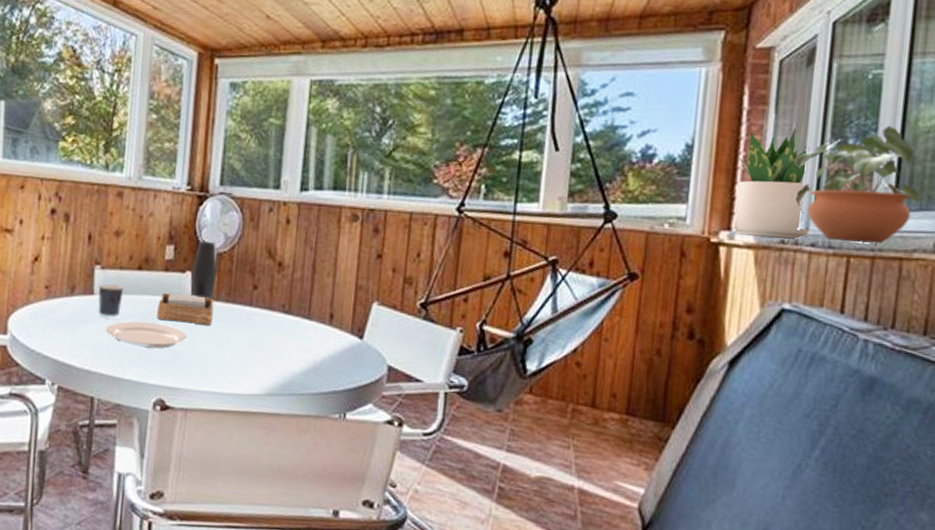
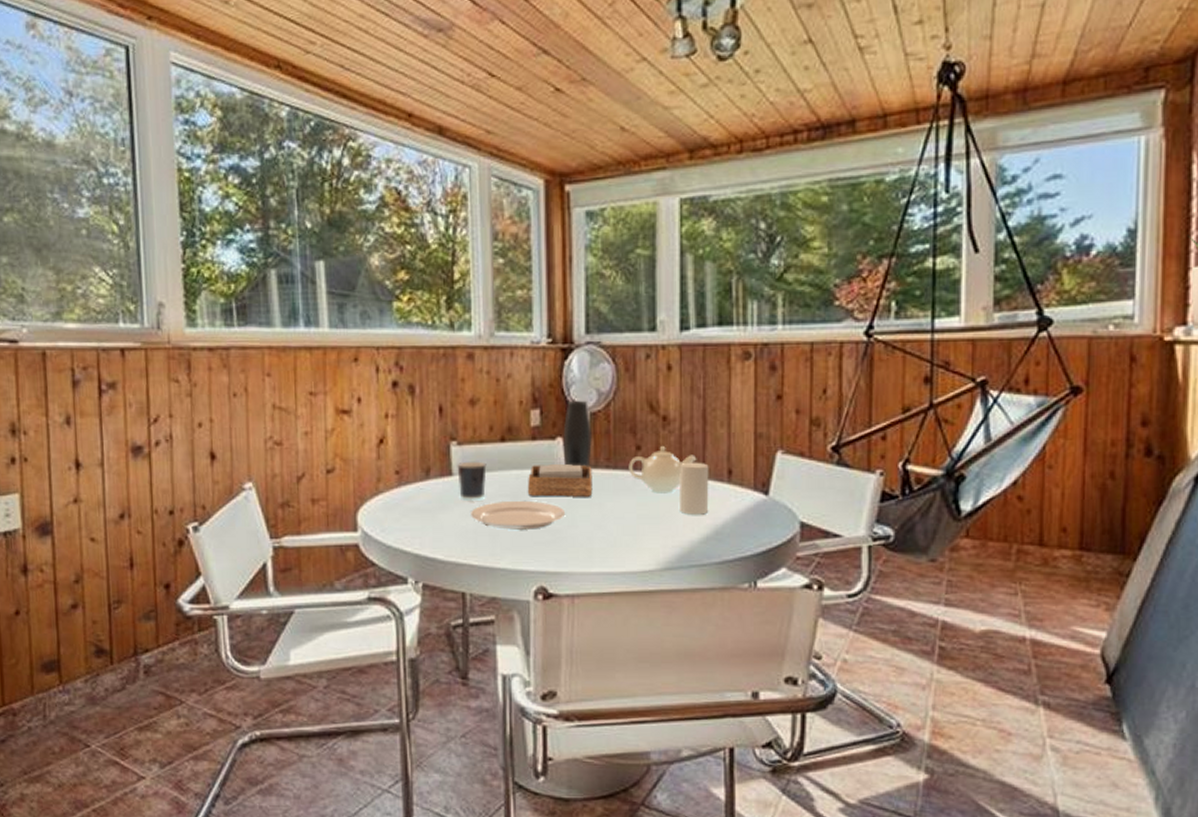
teapot: none [245,287,305,329] -> present [628,445,697,494]
cup: none [286,303,314,352] -> present [680,462,709,516]

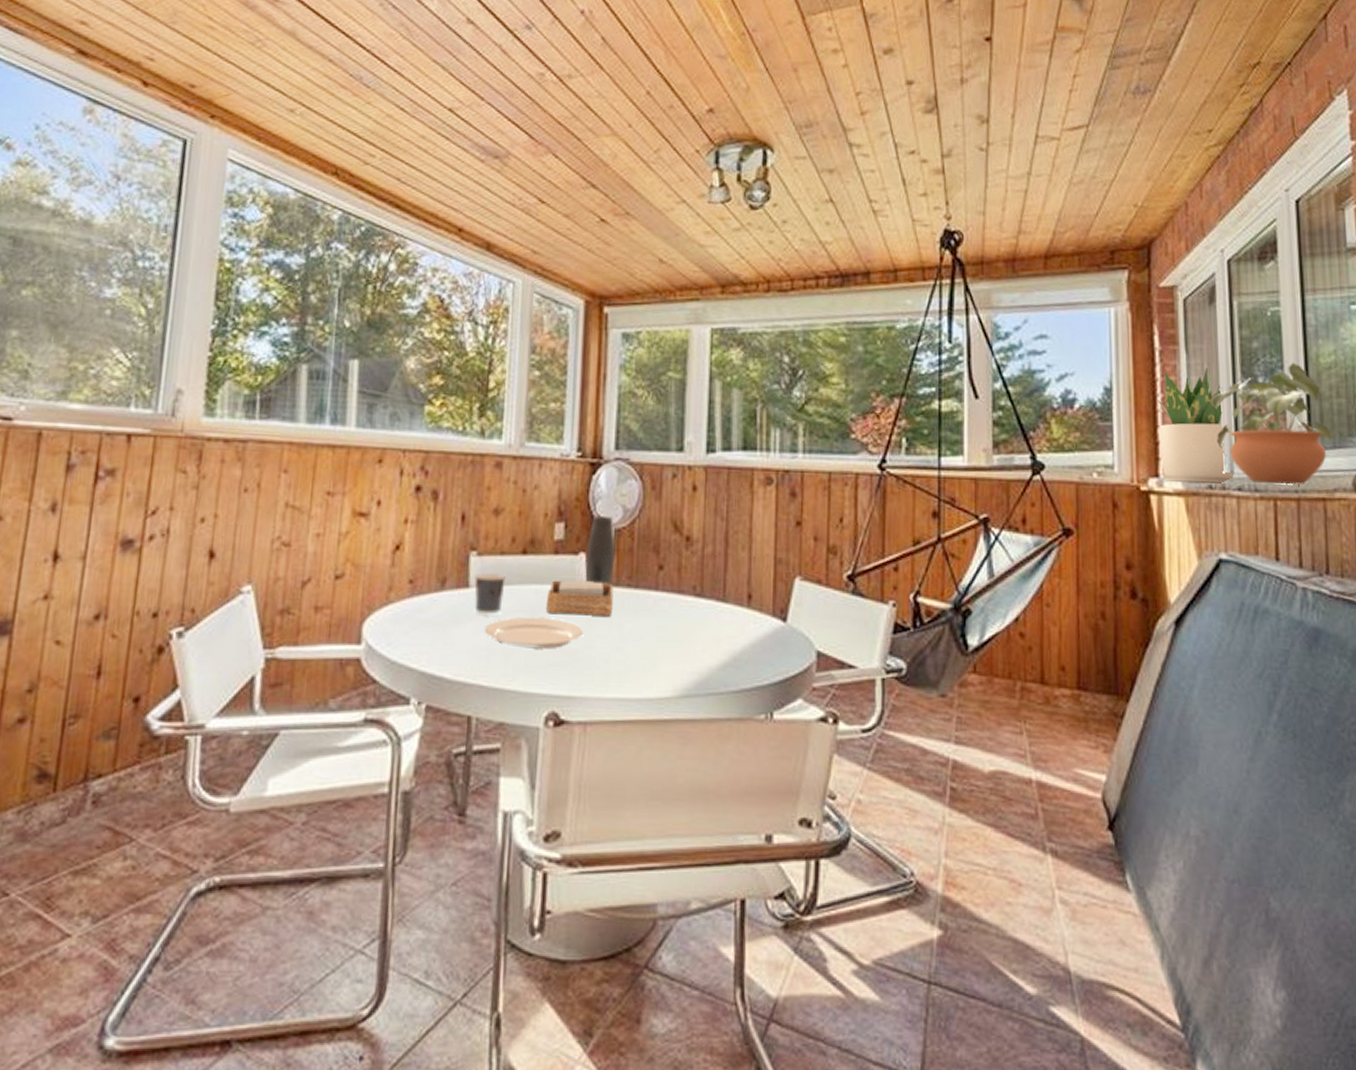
teapot: present [628,445,697,494] -> none [650,565,718,616]
cup: present [680,462,709,516] -> none [699,584,729,641]

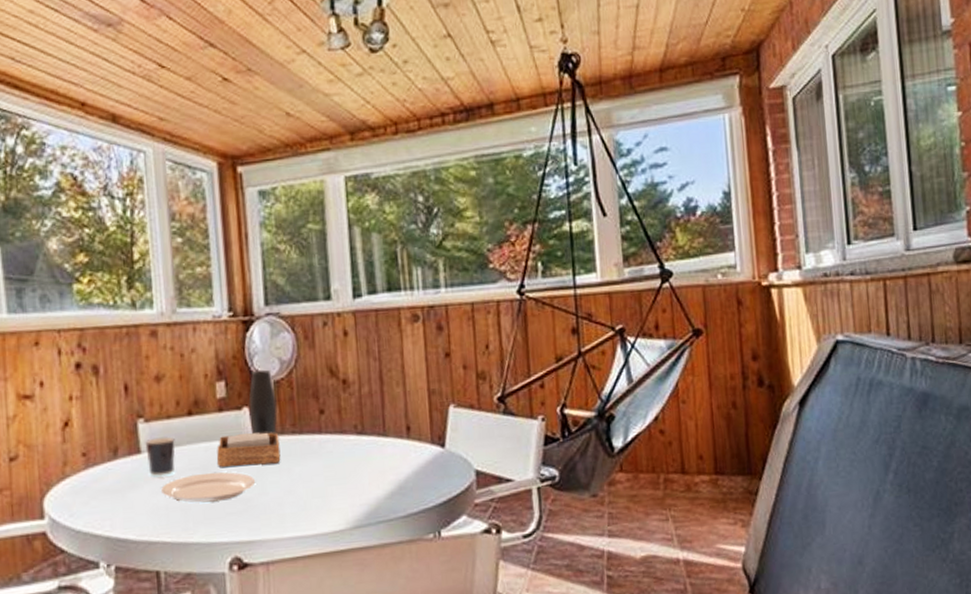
planter: present [1155,367,1235,485] -> none [771,162,847,276]
potted plant: present [1210,362,1333,484] -> none [821,148,934,266]

